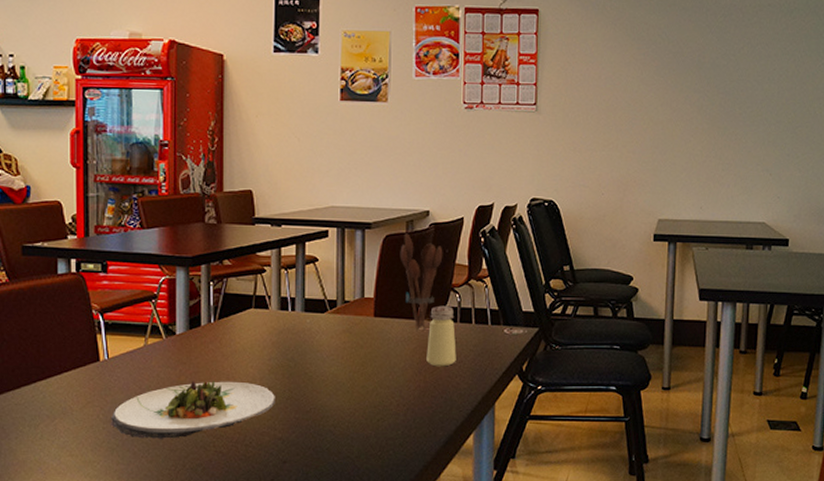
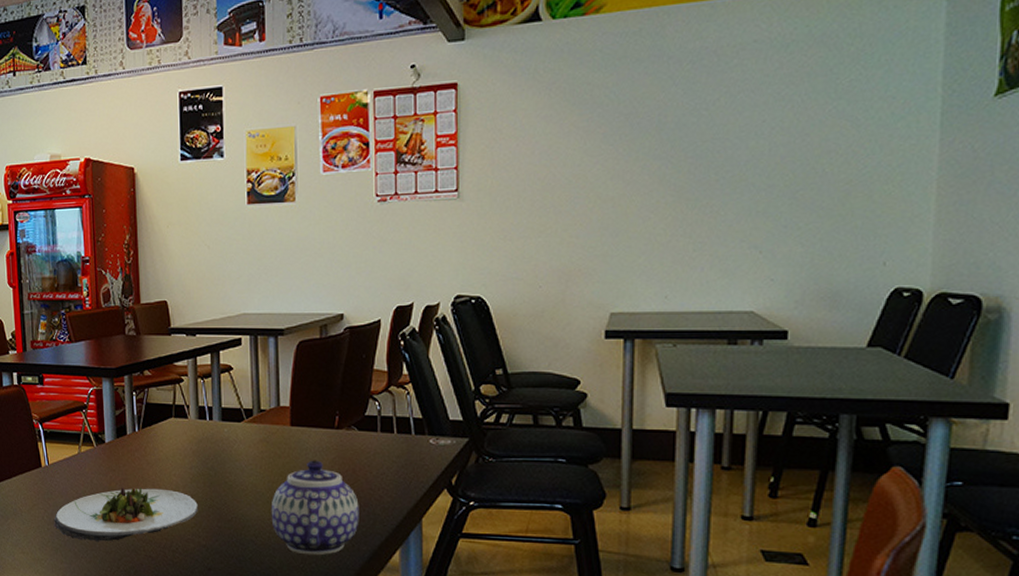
teapot: none [351,350,437,443] -> present [271,460,359,556]
utensil holder: present [400,233,443,329] -> none [314,339,360,439]
saltshaker: present [426,305,456,367] -> none [346,414,378,479]

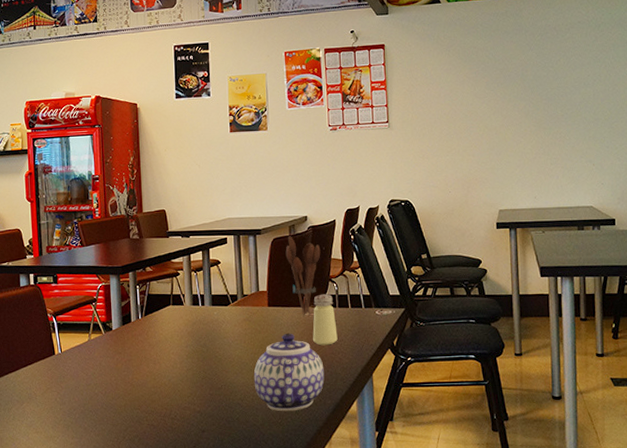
salad plate: present [53,487,198,542] -> none [65,366,193,416]
utensil holder: none [314,339,360,439] -> present [285,236,321,315]
saltshaker: none [346,414,378,479] -> present [313,294,338,346]

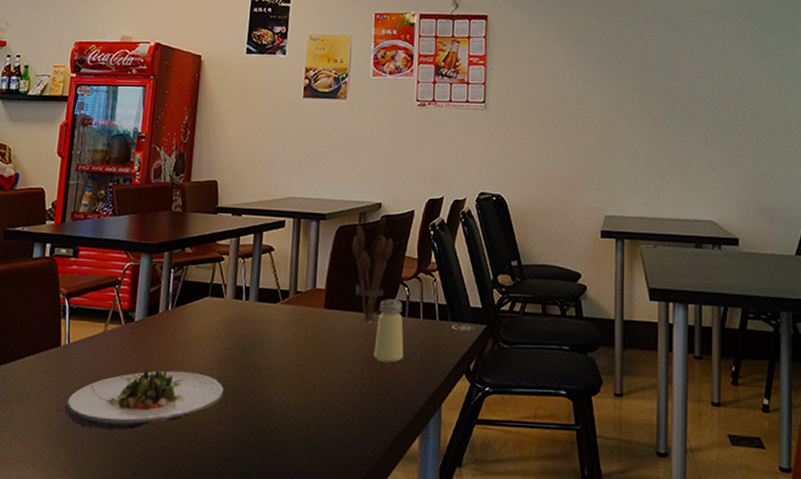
salad plate: none [65,366,193,416] -> present [63,369,224,430]
teapot: present [253,333,325,412] -> none [297,343,384,444]

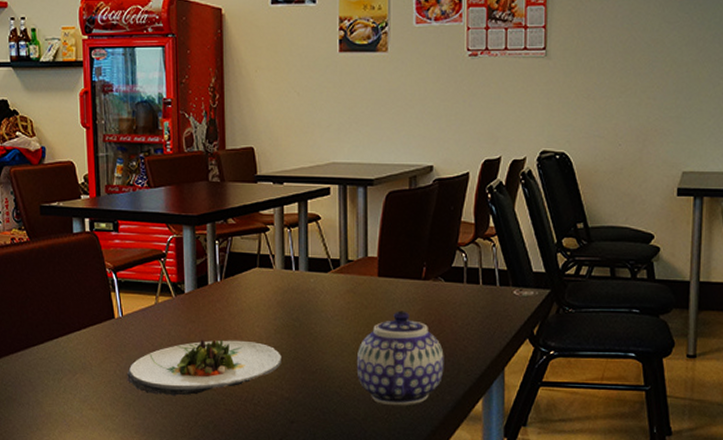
teapot: none [297,343,384,444] -> present [356,311,444,406]
utensil holder: present [351,225,394,323] -> none [403,190,448,290]
saltshaker: present [374,298,404,363] -> none [432,265,463,329]

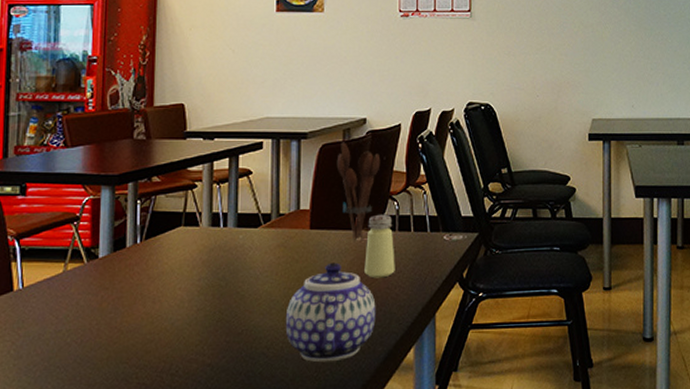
salad plate: present [126,339,282,396] -> none [22,305,205,374]
utensil holder: none [403,190,448,290] -> present [336,142,381,240]
saltshaker: none [432,265,463,329] -> present [364,214,395,278]

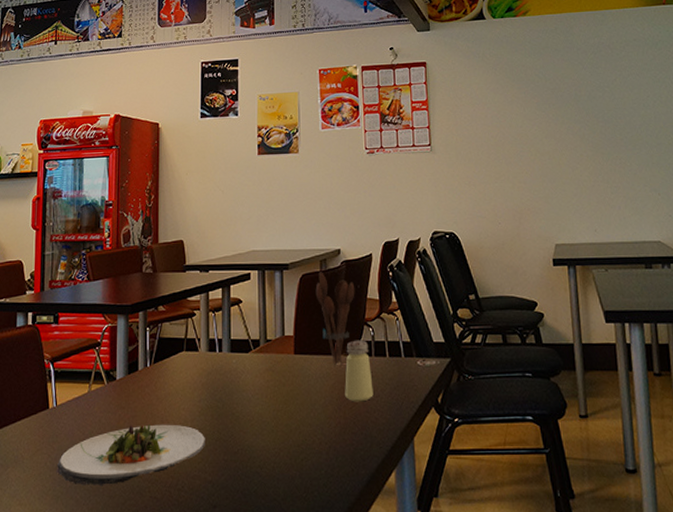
salad plate: none [22,305,205,374] -> present [56,424,205,486]
teapot: present [285,262,376,363] -> none [275,386,358,484]

